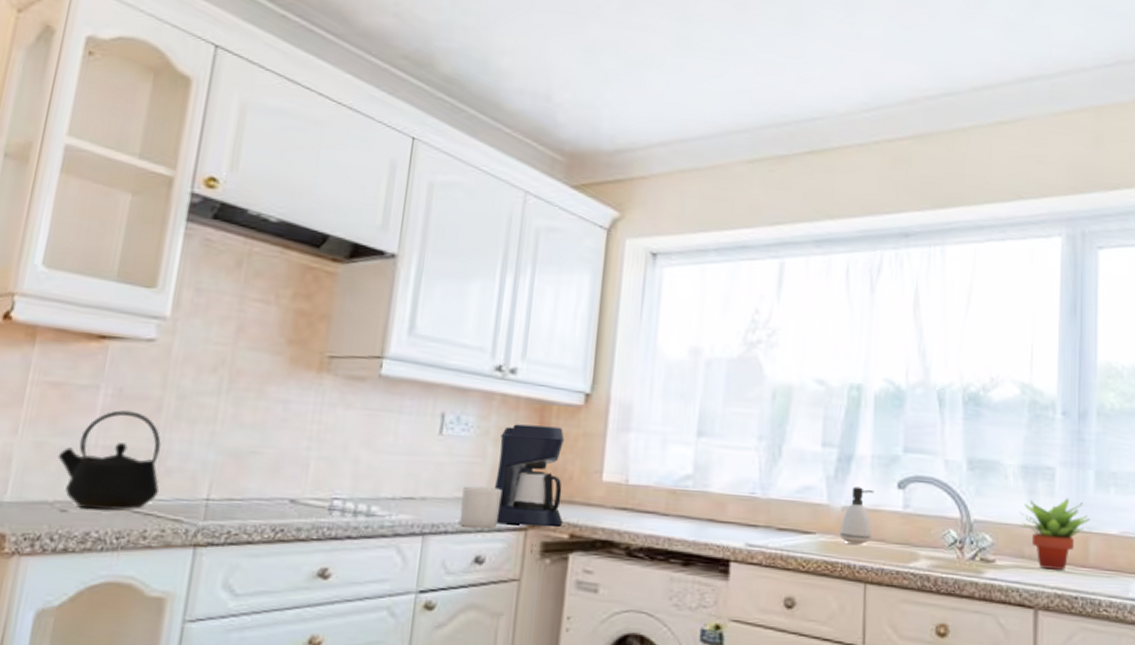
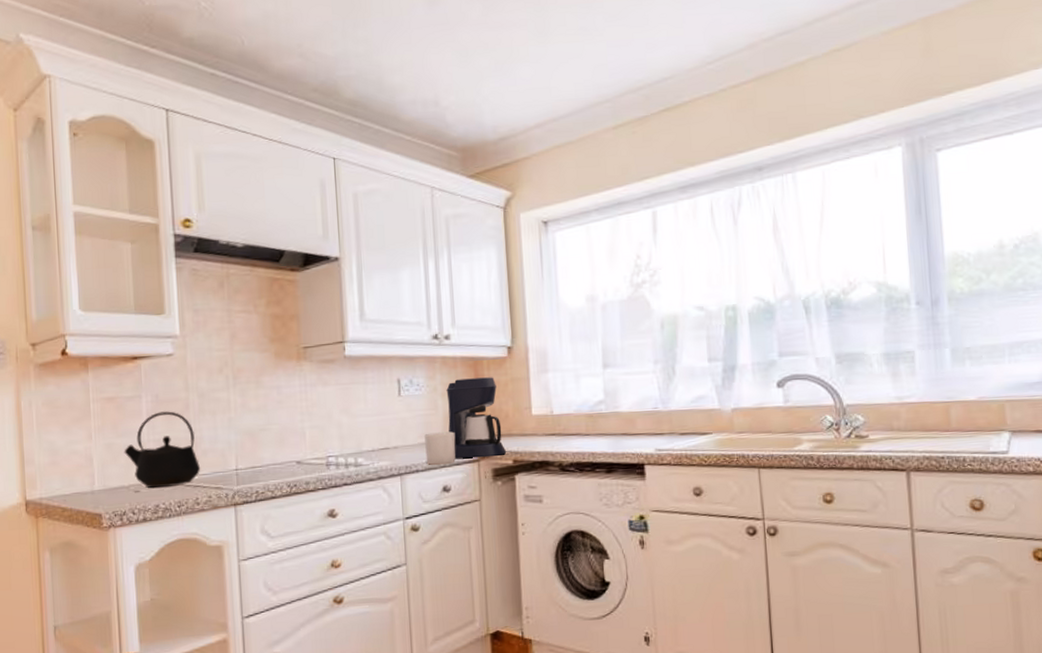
soap dispenser: present [839,486,874,545] -> none [732,390,759,439]
succulent plant: present [1019,498,1091,571] -> none [886,376,952,438]

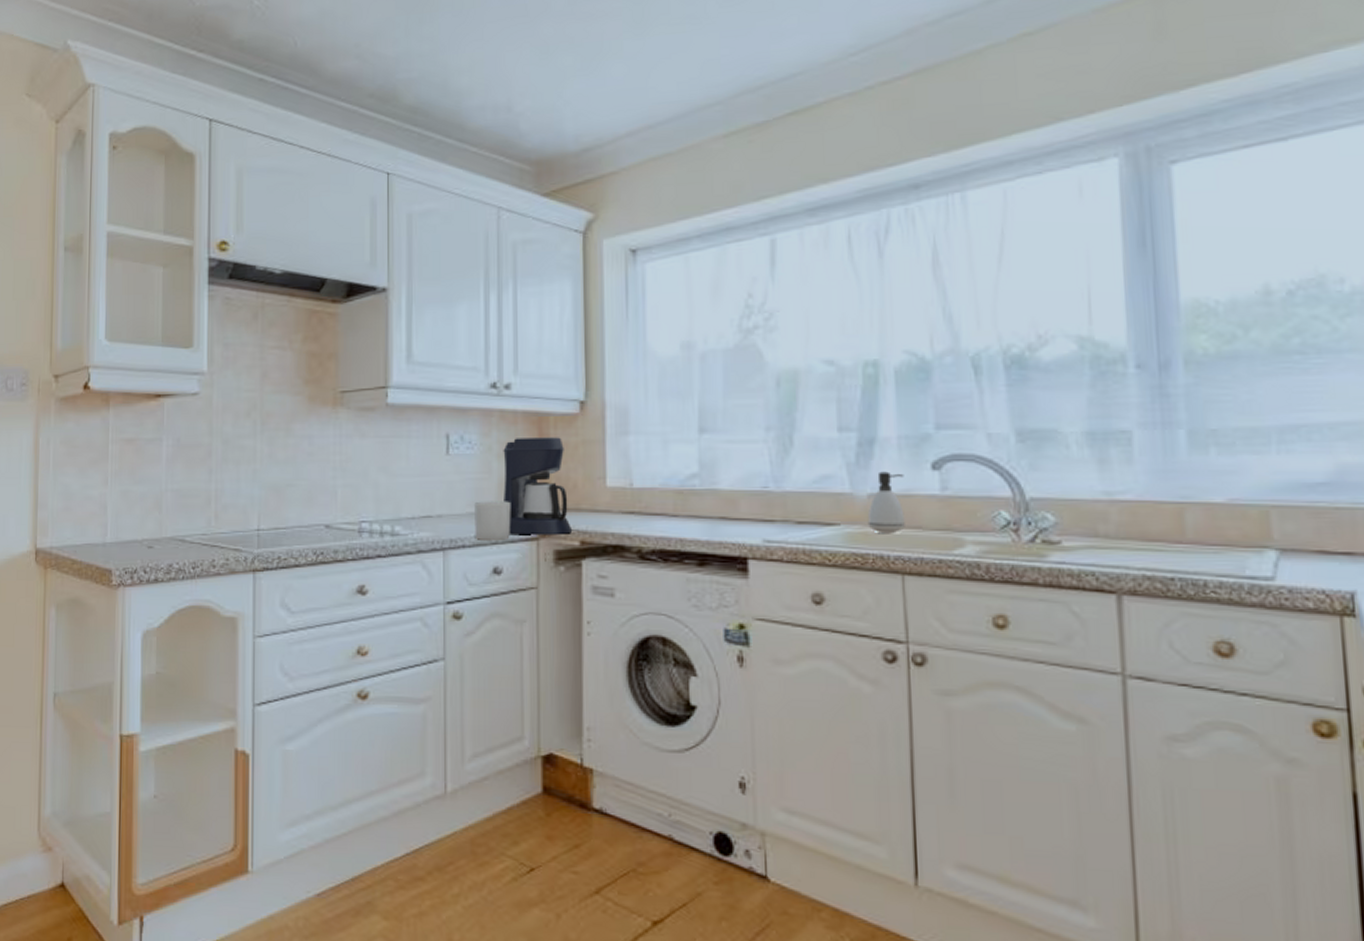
kettle: present [124,411,201,488] -> none [140,458,220,544]
soap dispenser: none [732,390,759,439] -> present [867,471,905,534]

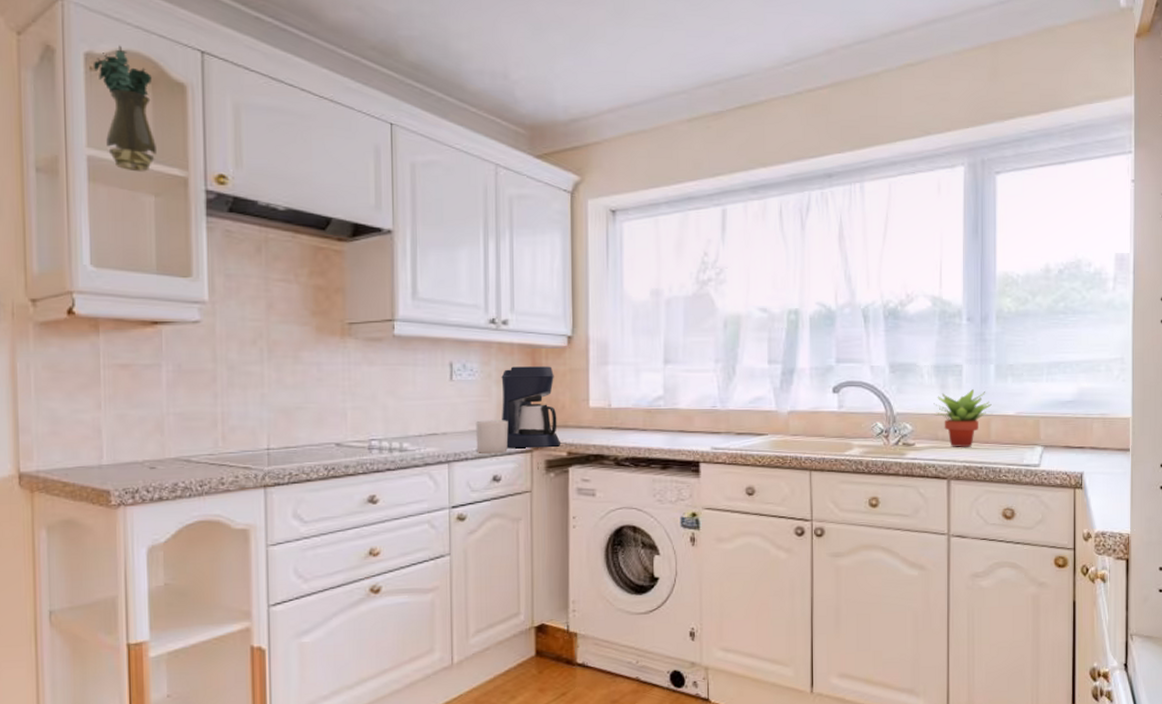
vase: none [115,122,167,244] -> present [93,45,158,172]
soap dispenser: present [867,471,905,534] -> none [787,394,814,441]
succulent plant: none [1088,465,1187,550] -> present [934,389,993,448]

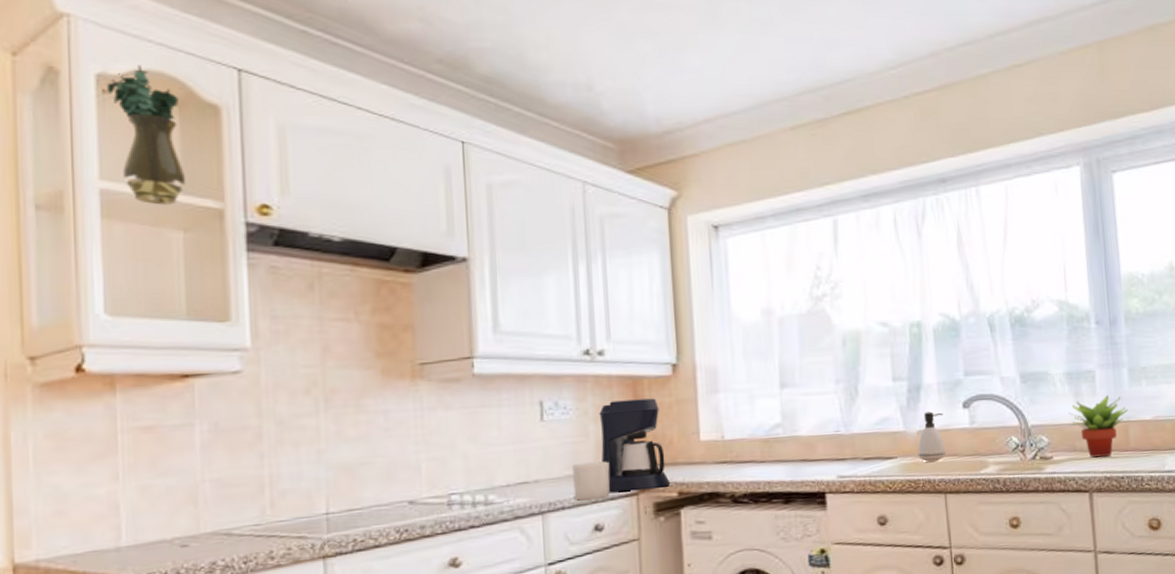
soap dispenser: none [787,394,814,441] -> present [917,411,946,463]

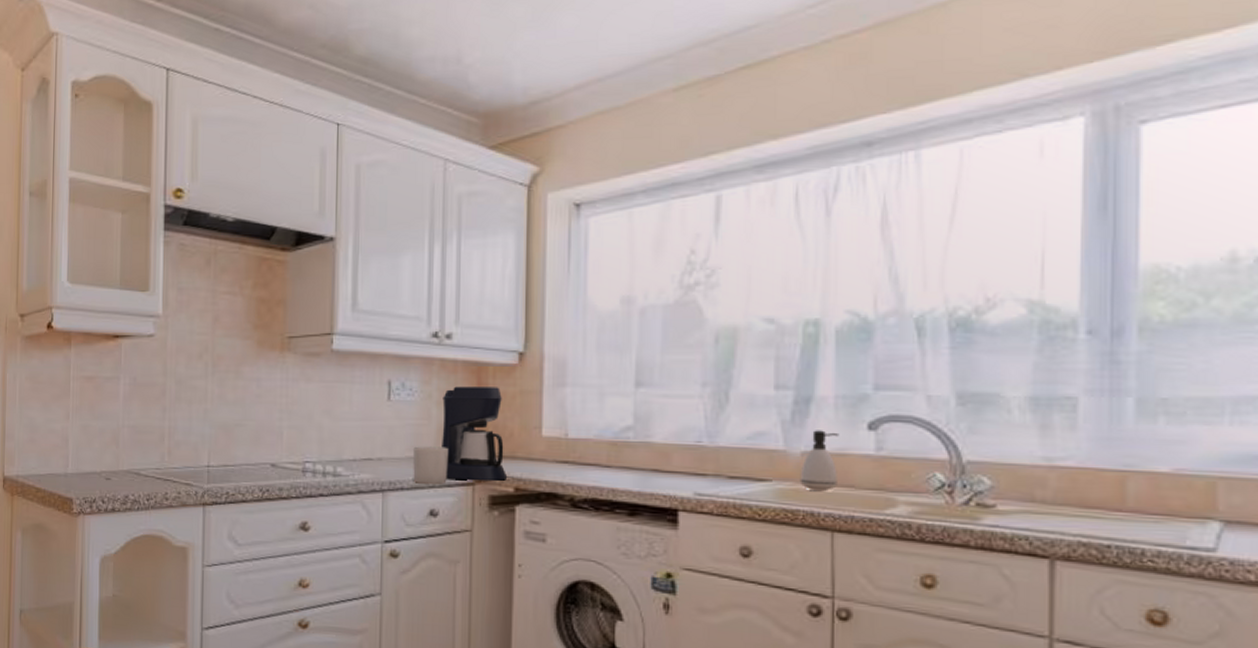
vase: present [106,64,187,205] -> none [77,71,126,191]
succulent plant: present [1068,395,1130,458] -> none [1028,432,1130,516]

